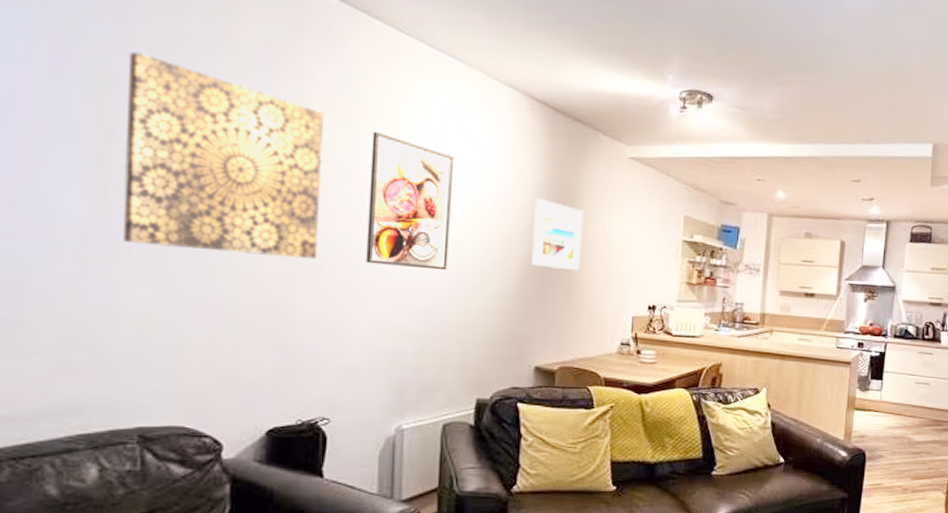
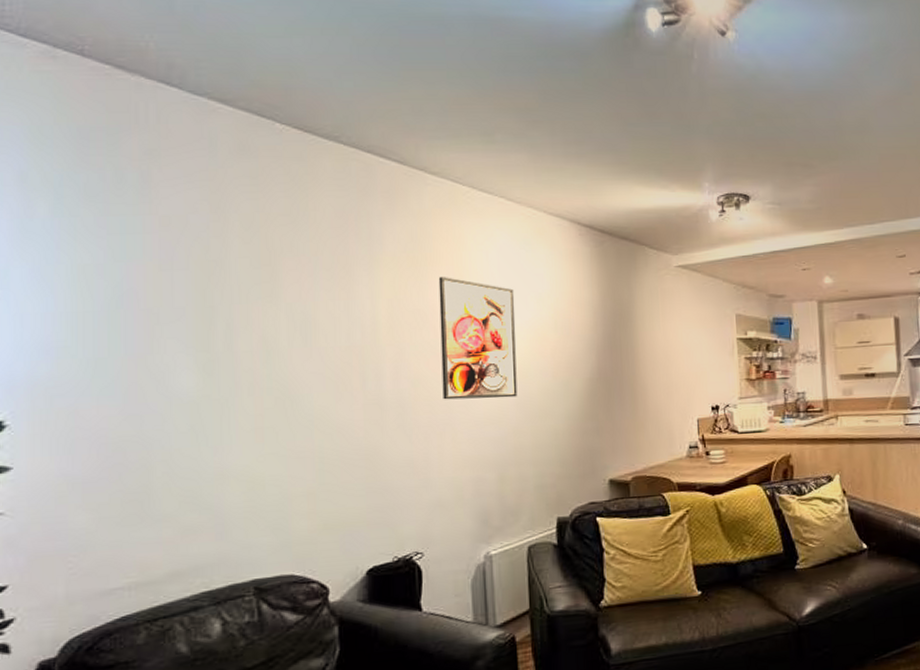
wall art: present [122,52,325,260] -> none [224,237,399,409]
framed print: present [531,197,584,271] -> none [592,316,641,382]

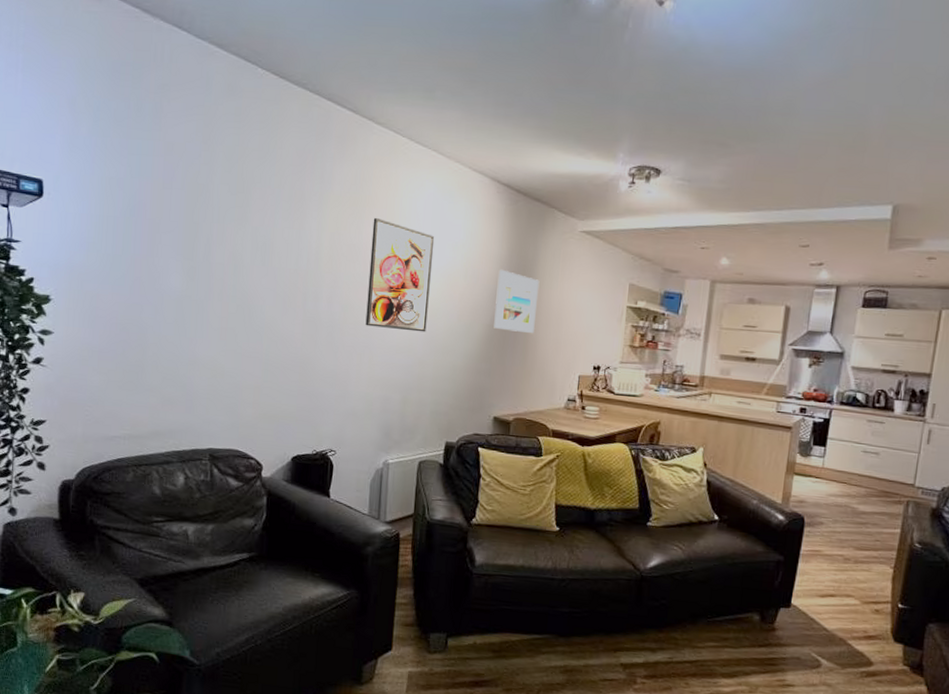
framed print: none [592,316,641,382] -> present [494,269,540,334]

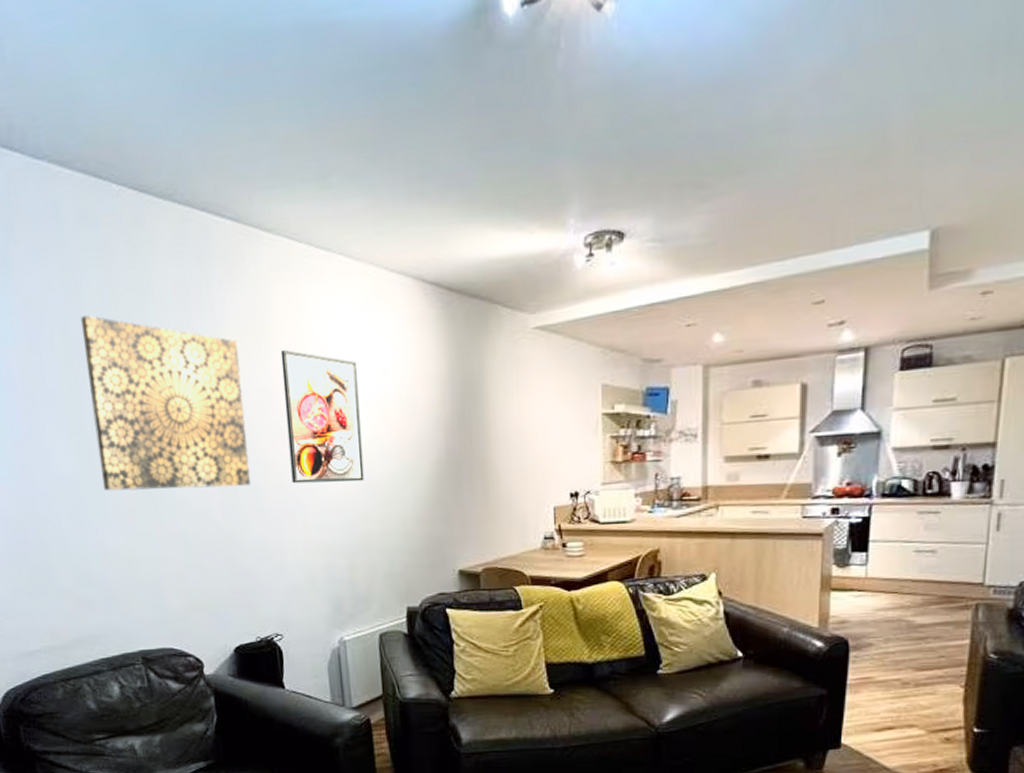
wall art: none [203,166,339,323] -> present [80,315,251,491]
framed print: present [494,269,540,334] -> none [440,390,493,465]

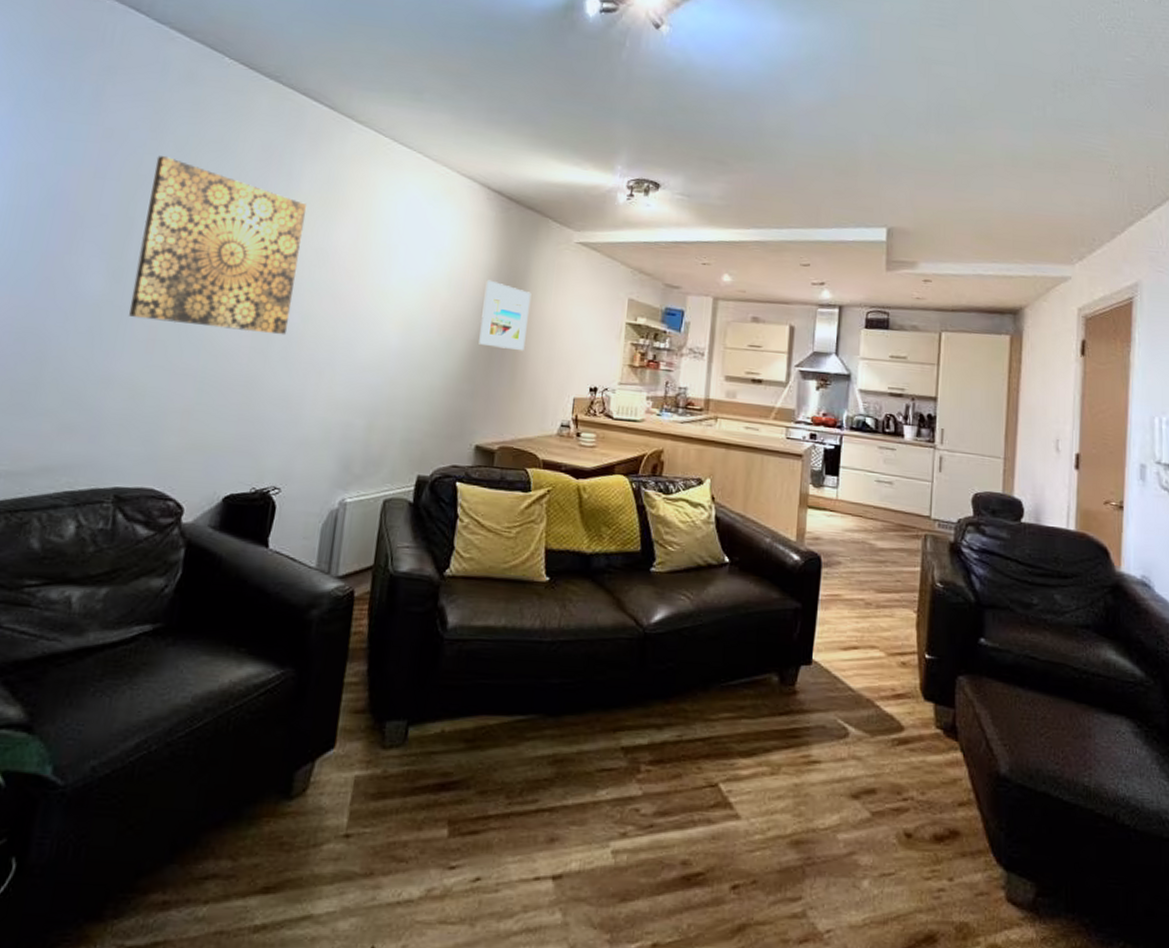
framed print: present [280,350,364,484] -> none [328,220,416,348]
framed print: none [440,390,493,465] -> present [479,280,532,351]

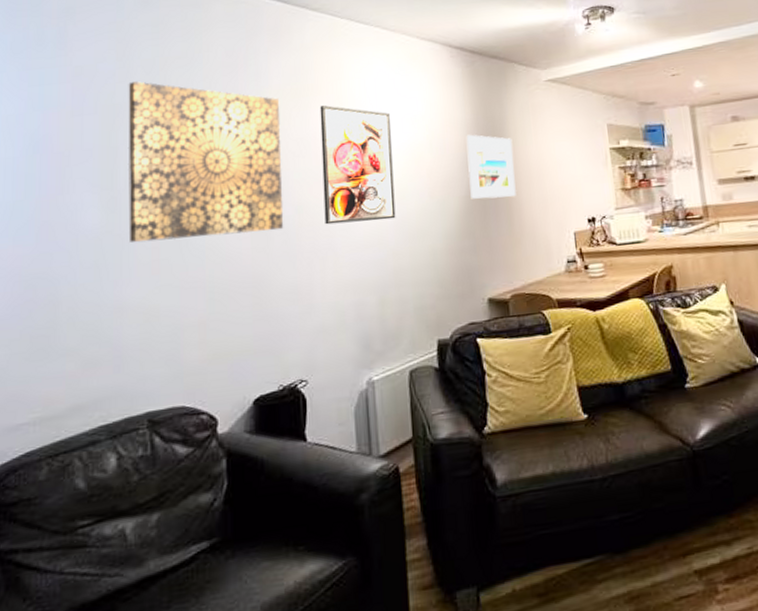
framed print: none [328,220,416,348] -> present [320,105,396,225]

